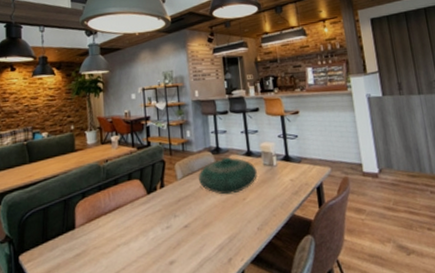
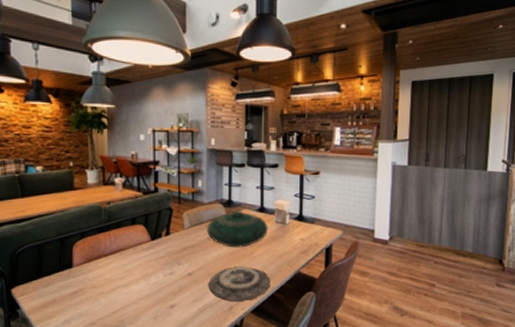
plate: none [205,213,267,253] -> present [208,266,271,302]

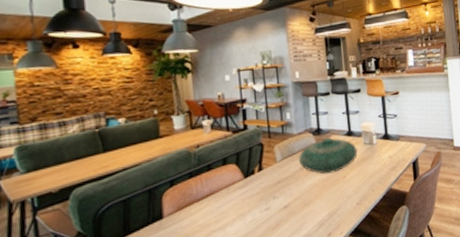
plate: present [208,266,271,302] -> none [305,191,365,228]

